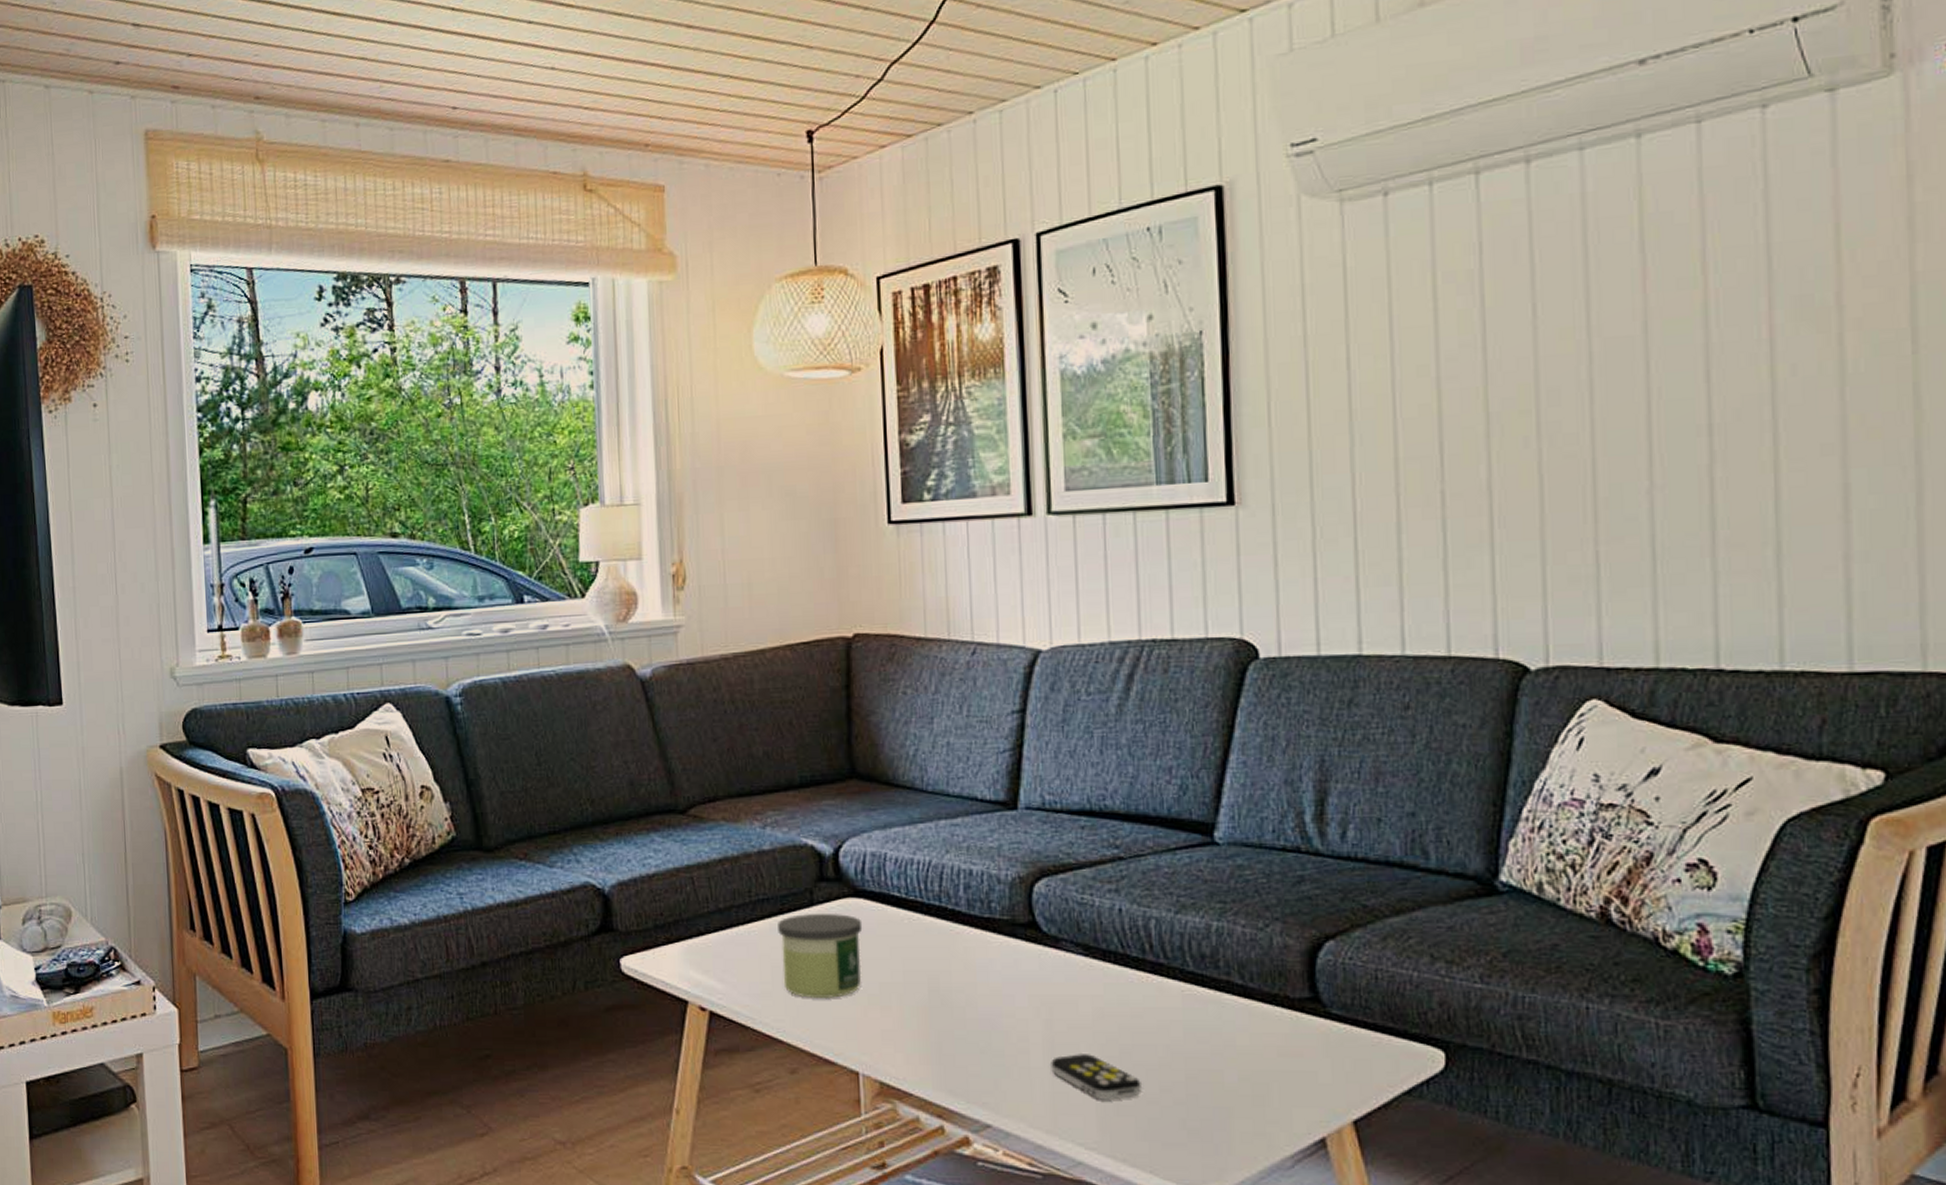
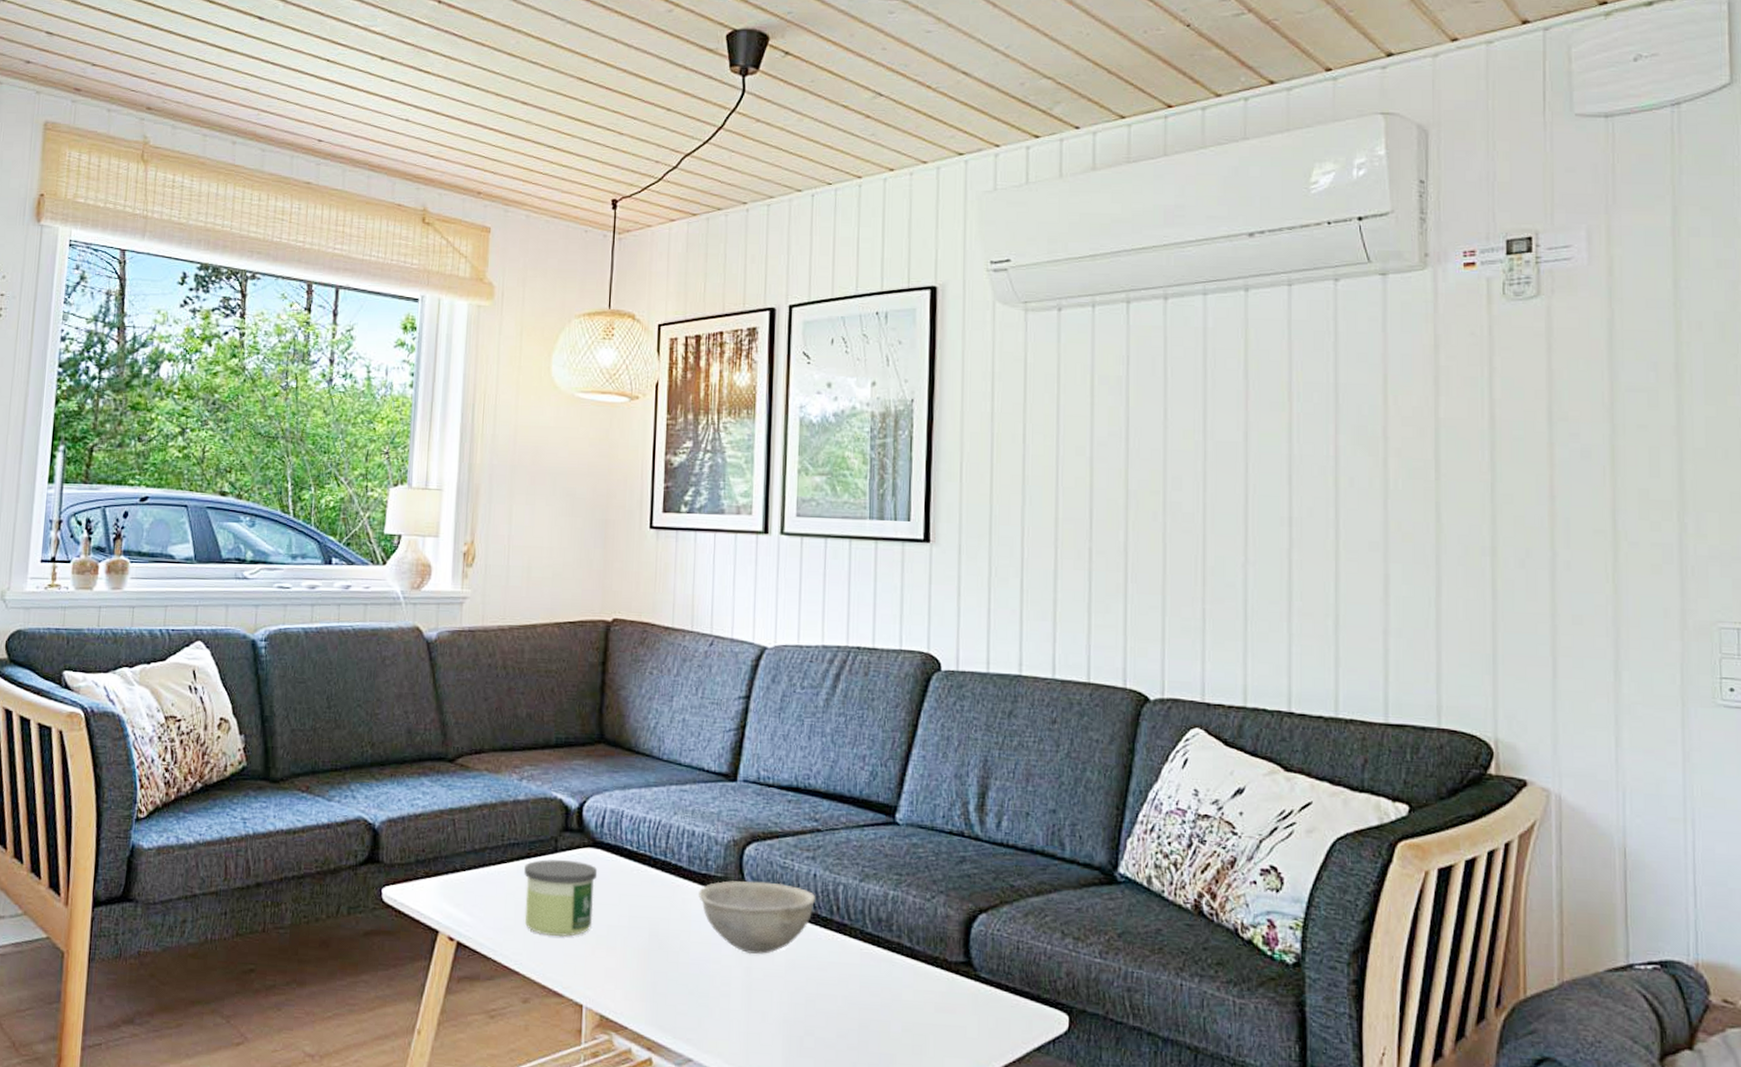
bowl: none [983,921,1124,1004] -> present [699,880,816,954]
remote control: present [1051,1054,1143,1100] -> none [747,999,823,1042]

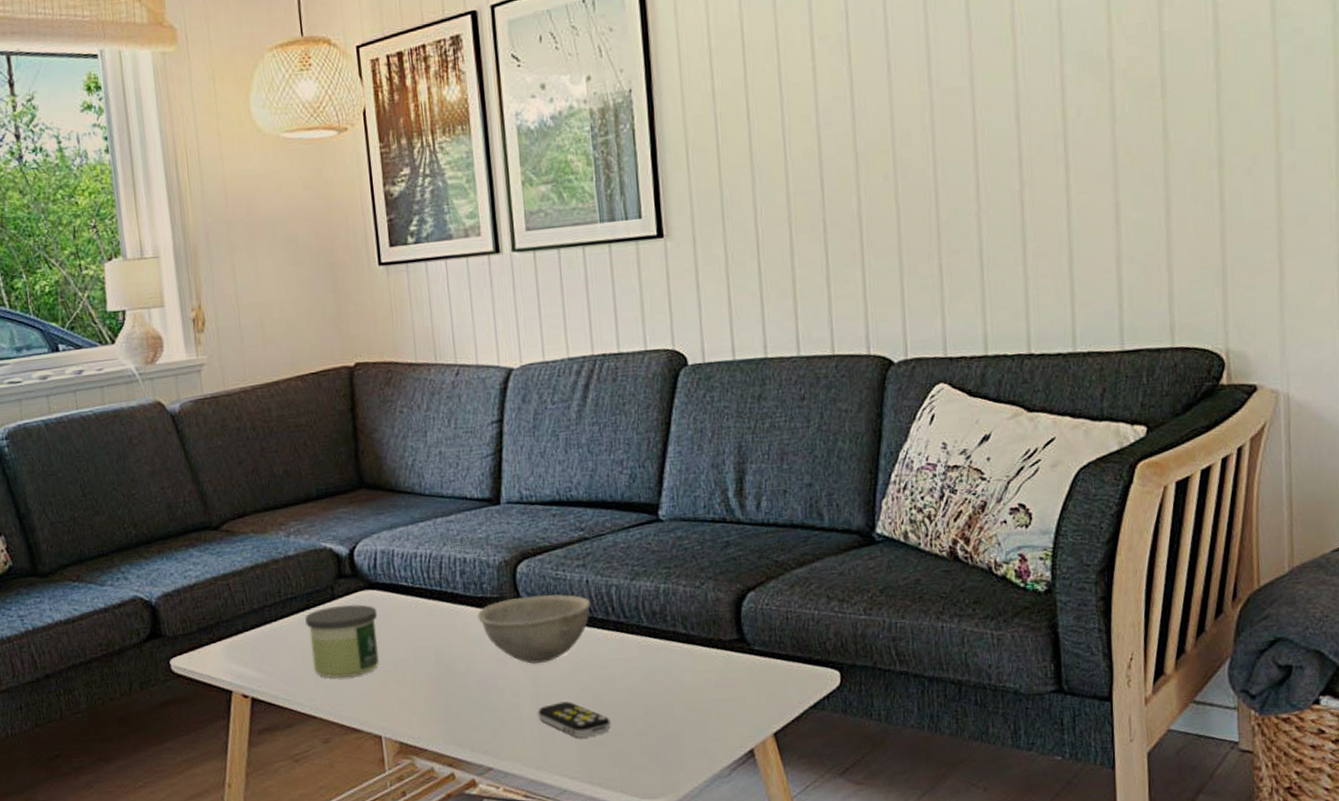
remote control: none [747,999,823,1042] -> present [538,701,612,738]

